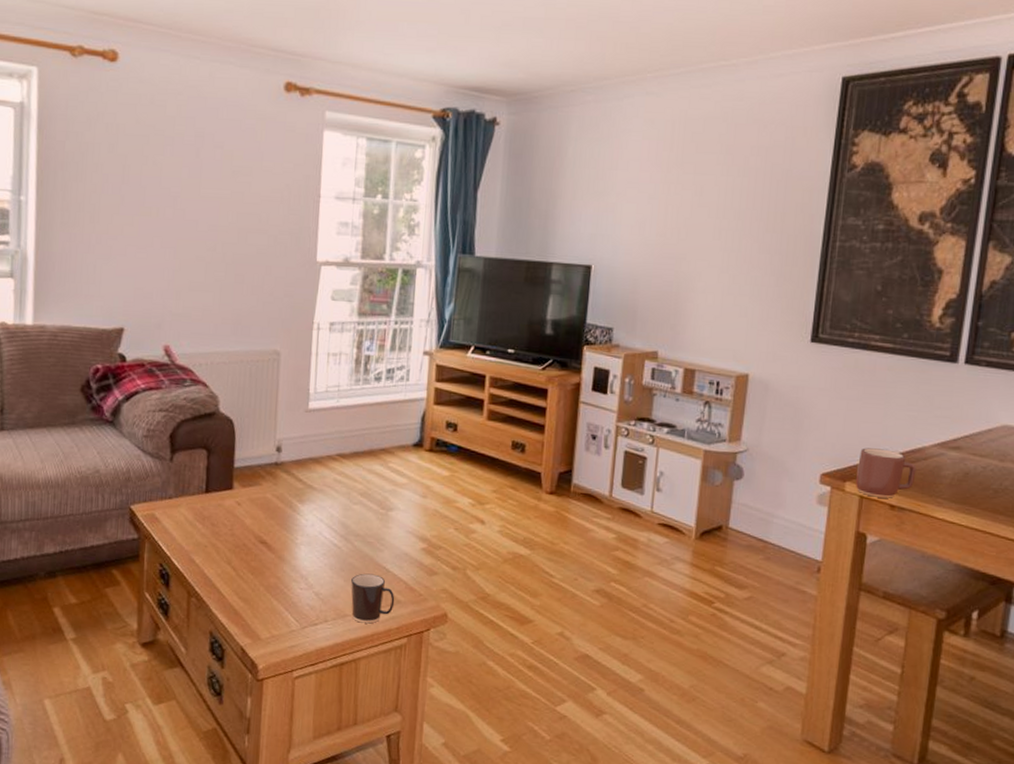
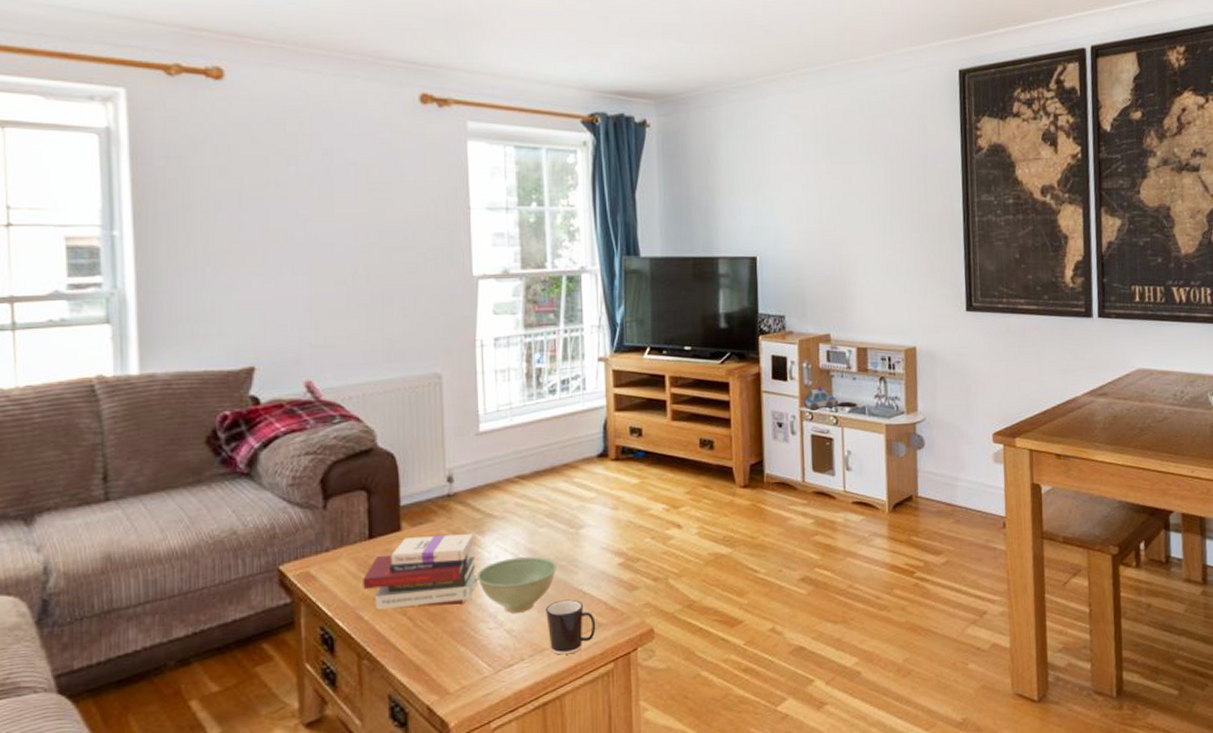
books: none [197,496,295,563] -> present [363,534,478,610]
bowl: none [293,528,365,579] -> present [476,557,556,613]
toy car: none [621,404,657,427] -> present [804,387,838,411]
mug: present [855,448,917,498] -> none [1023,403,1074,449]

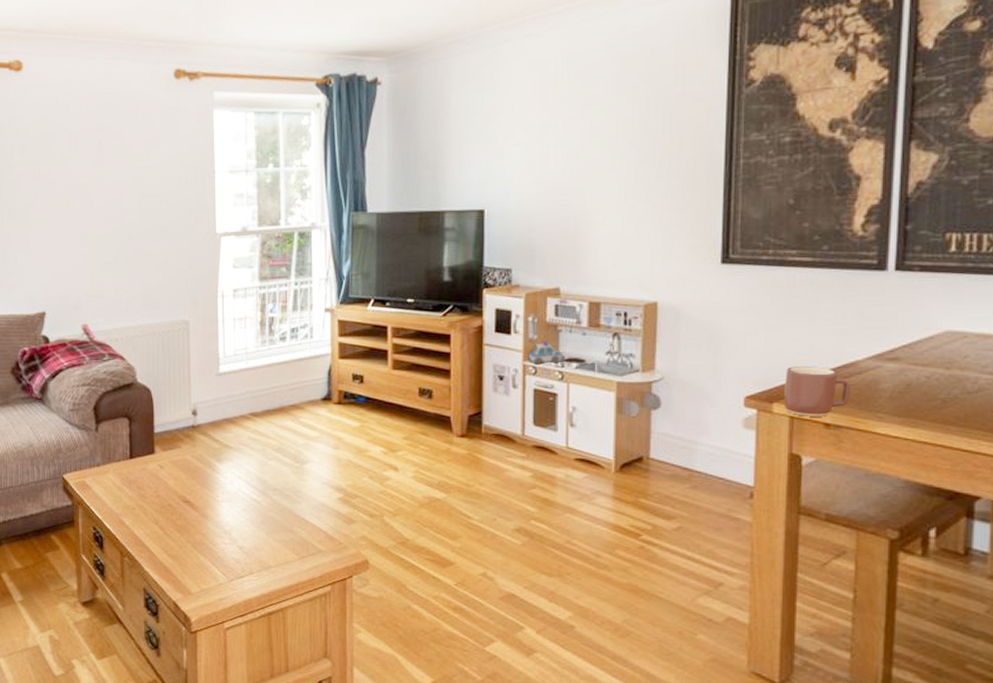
books: present [363,534,478,610] -> none [125,460,216,520]
bowl: present [476,557,556,613] -> none [215,485,282,533]
mug: present [546,599,596,655] -> none [273,525,316,574]
mug: none [1023,403,1074,449] -> present [783,366,851,417]

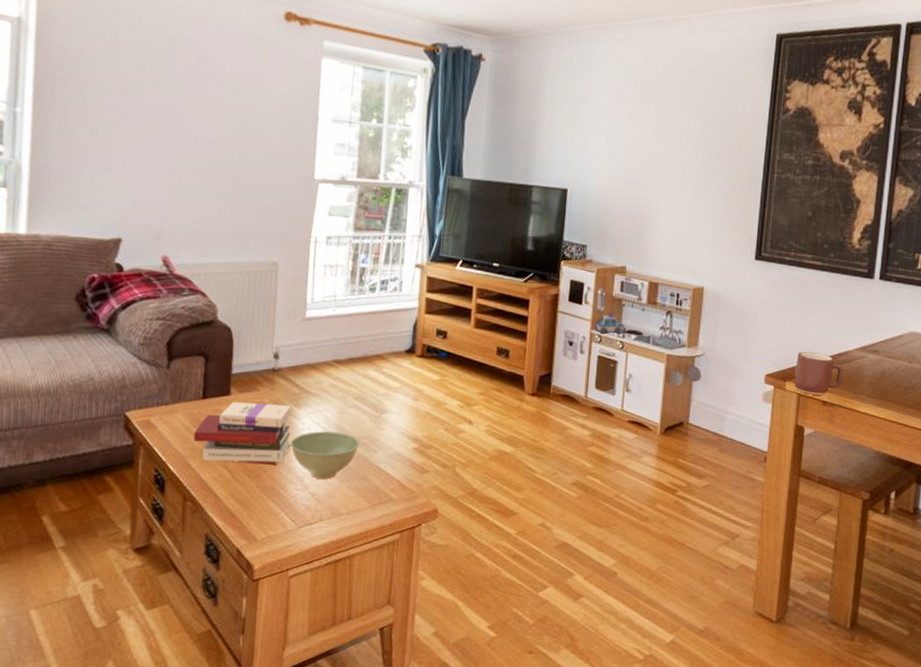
books: none [125,460,216,520] -> present [193,402,292,465]
bowl: none [215,485,282,533] -> present [290,431,359,480]

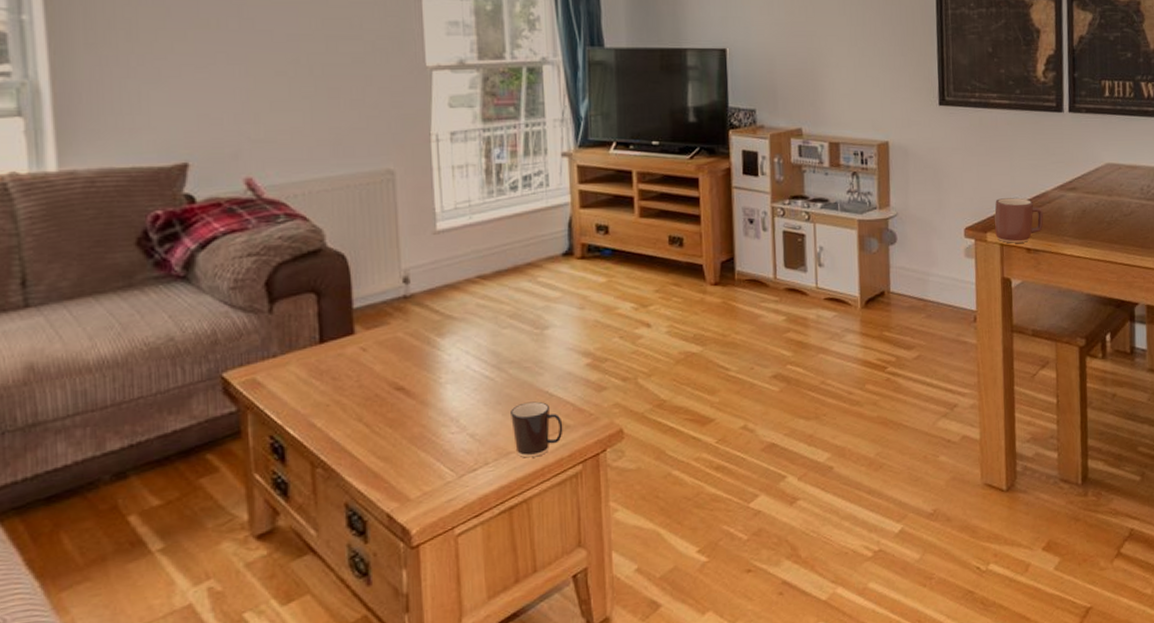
books: present [193,402,292,465] -> none [314,336,438,417]
bowl: present [290,431,359,480] -> none [436,358,521,417]
mug: none [345,473,388,521] -> present [511,401,563,458]
toy car: present [595,313,626,334] -> none [775,182,810,206]

